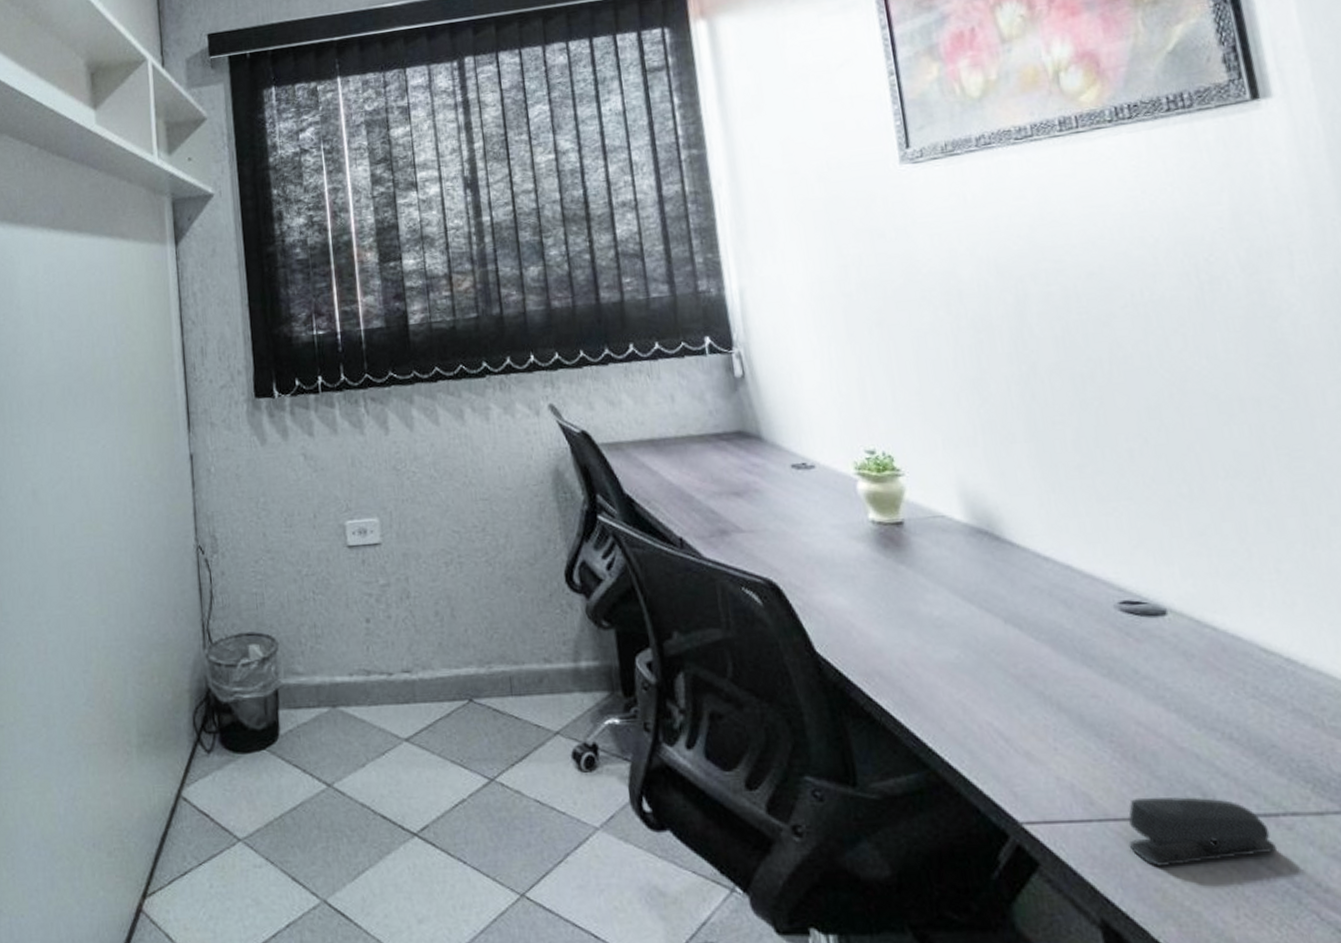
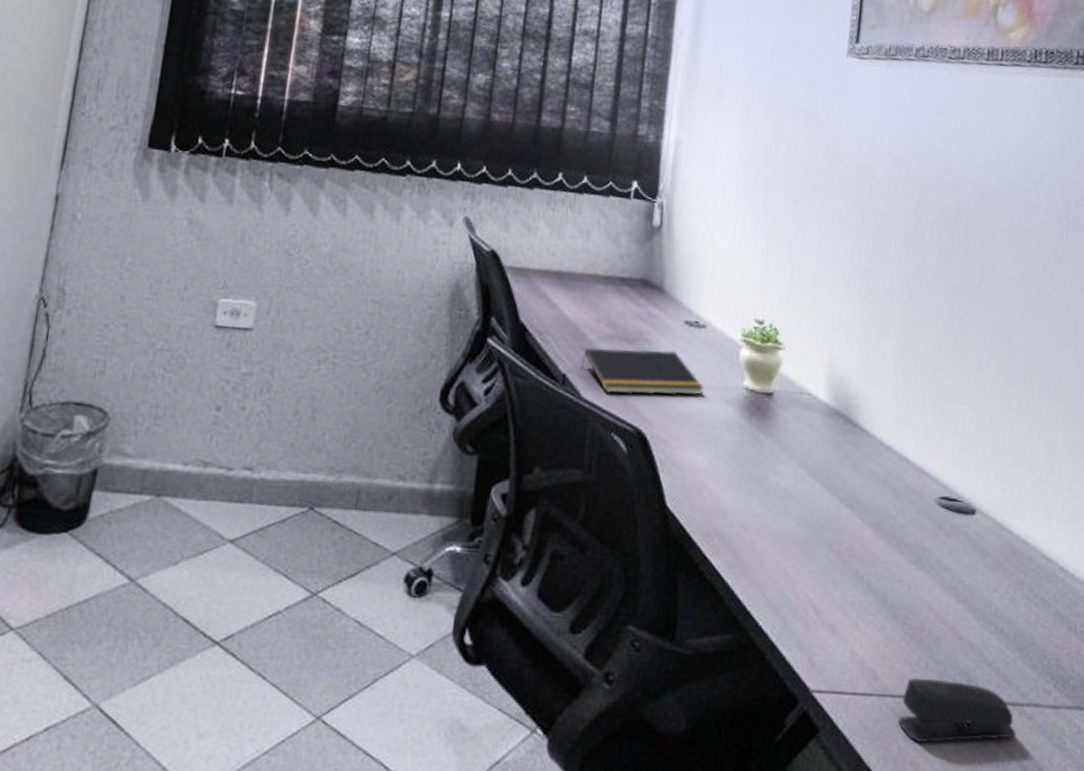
notepad: none [695,496,828,550] -> present [581,347,704,396]

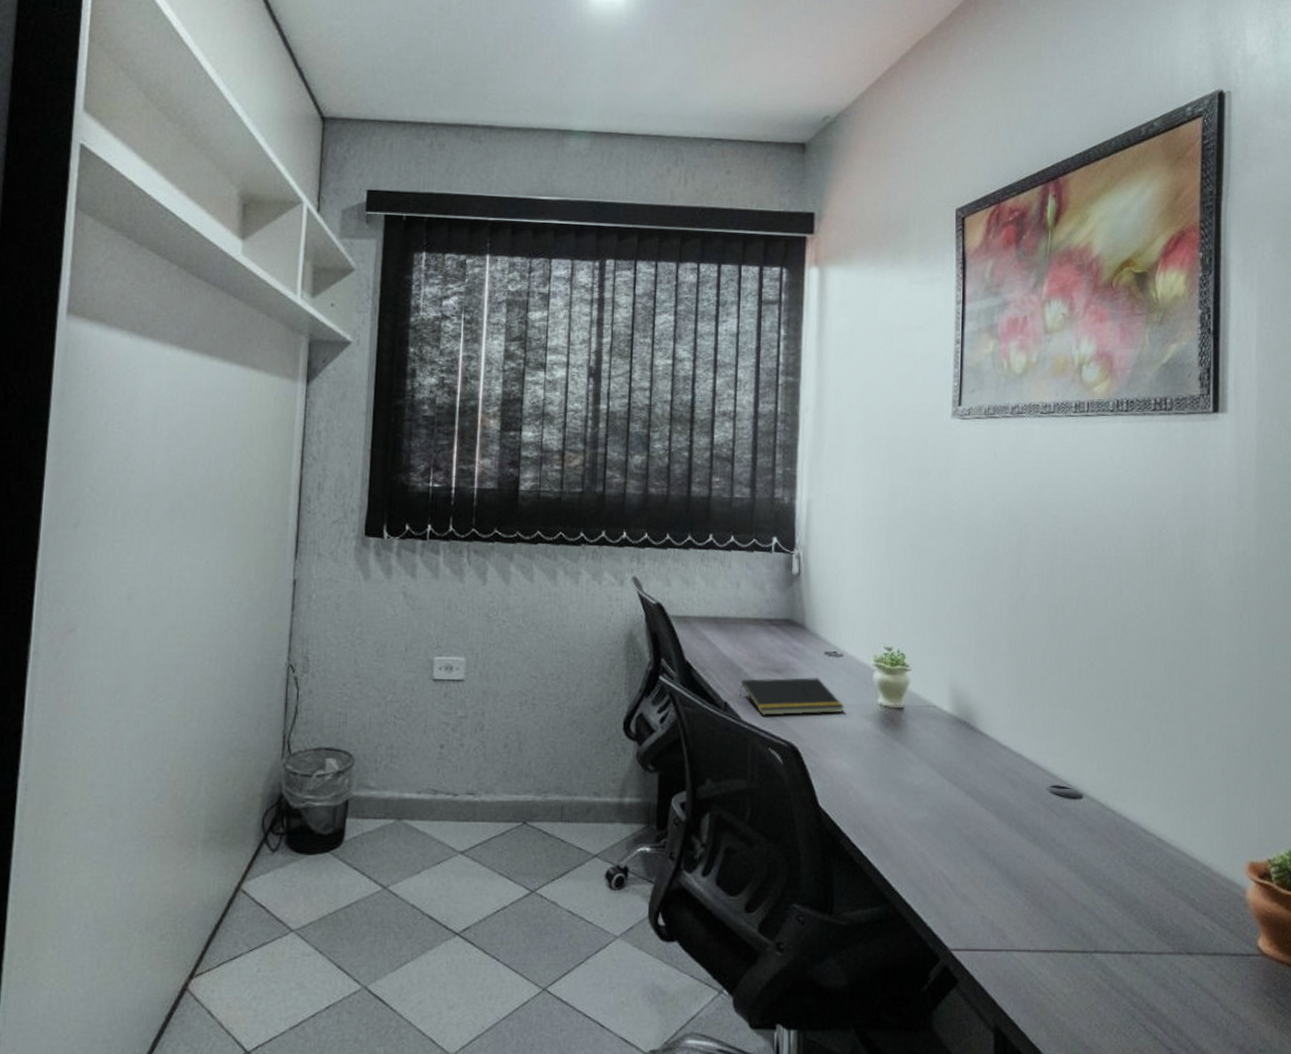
stapler: present [899,677,1017,744] -> none [1025,935,1126,988]

